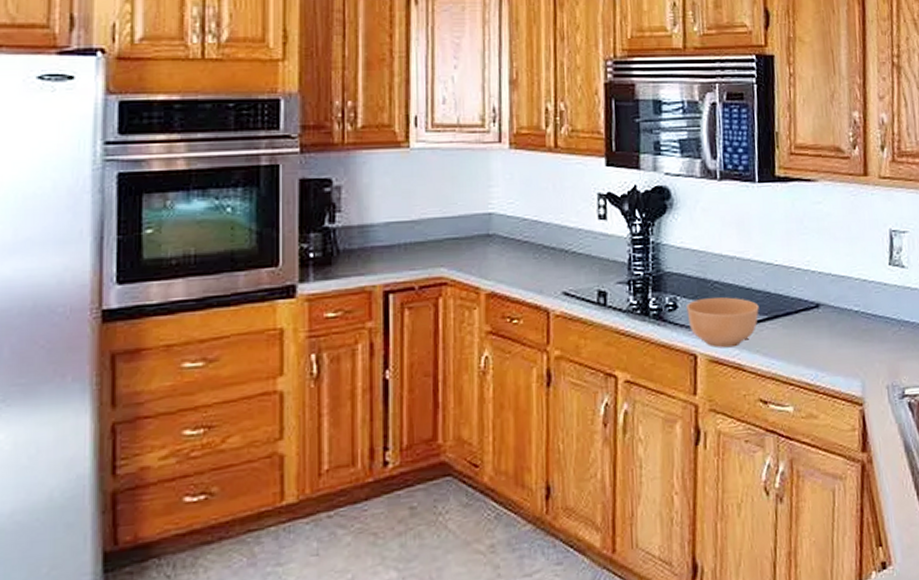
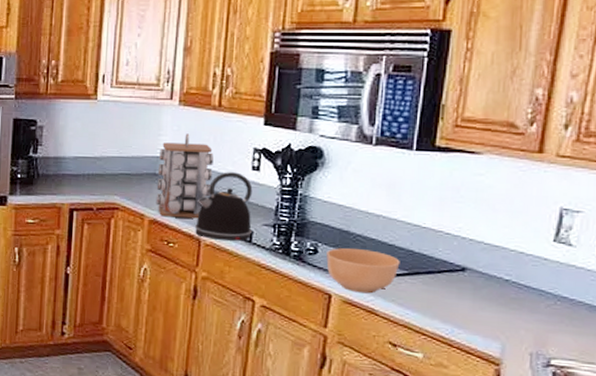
spice rack: none [491,182,556,287] -> present [156,133,214,219]
kettle: none [540,223,606,309] -> present [194,172,253,242]

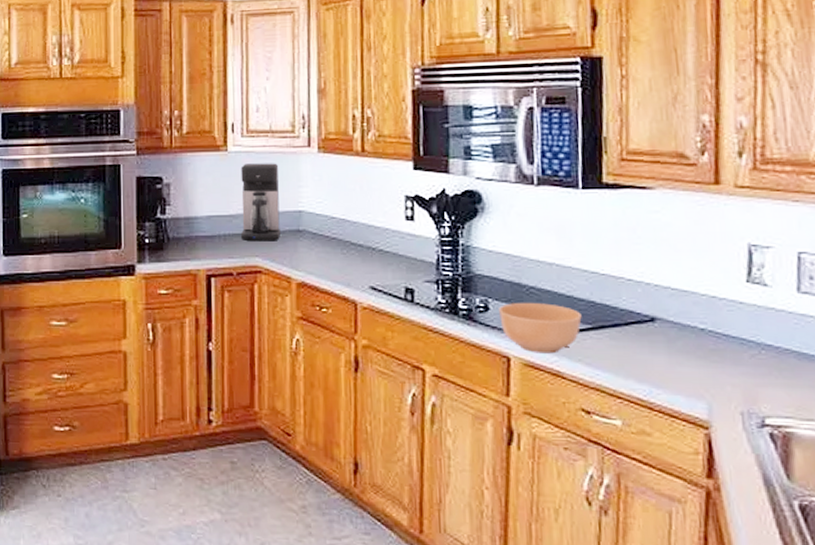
coffee maker: none [103,112,141,183] -> present [241,163,282,242]
spice rack: present [156,133,214,219] -> none [301,183,363,279]
kettle: present [194,172,253,242] -> none [348,224,413,303]

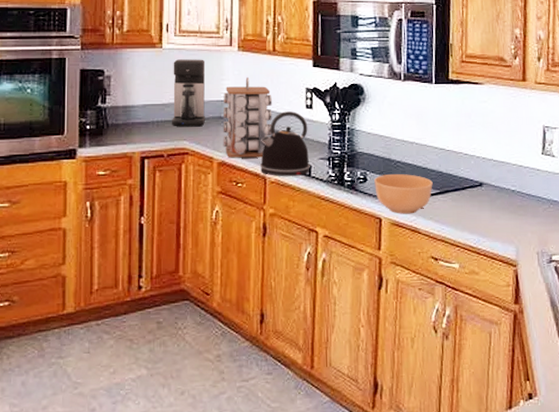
spice rack: none [301,183,363,279] -> present [223,77,272,158]
kettle: none [348,224,413,303] -> present [259,111,310,177]

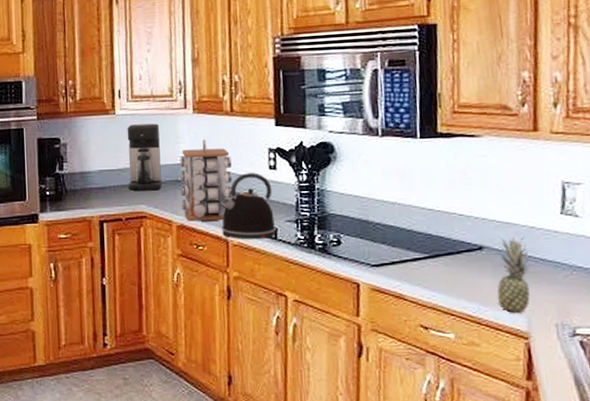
bowl: present [374,174,433,214] -> none [350,237,420,280]
fruit: none [493,174,521,243] -> present [496,236,533,313]

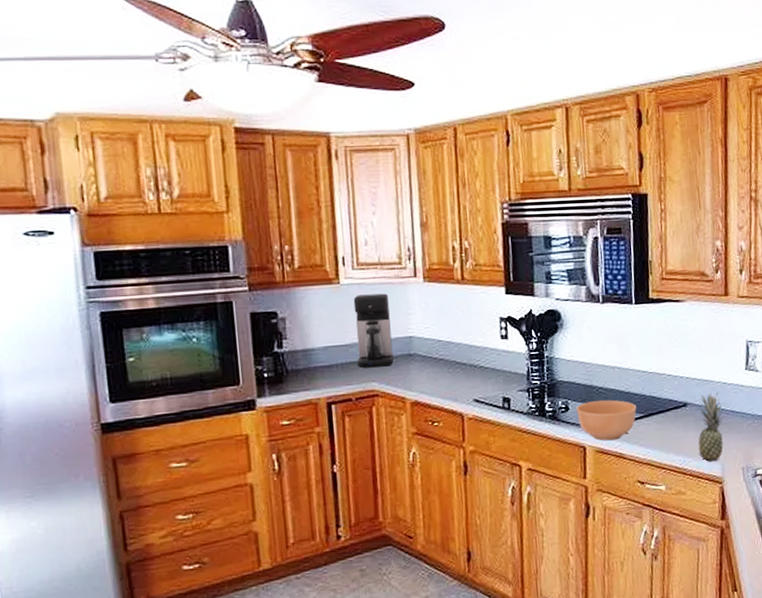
spice rack: present [180,139,233,221] -> none [411,310,466,397]
kettle: present [221,173,276,240] -> none [455,343,509,413]
bowl: none [350,237,420,280] -> present [576,399,637,442]

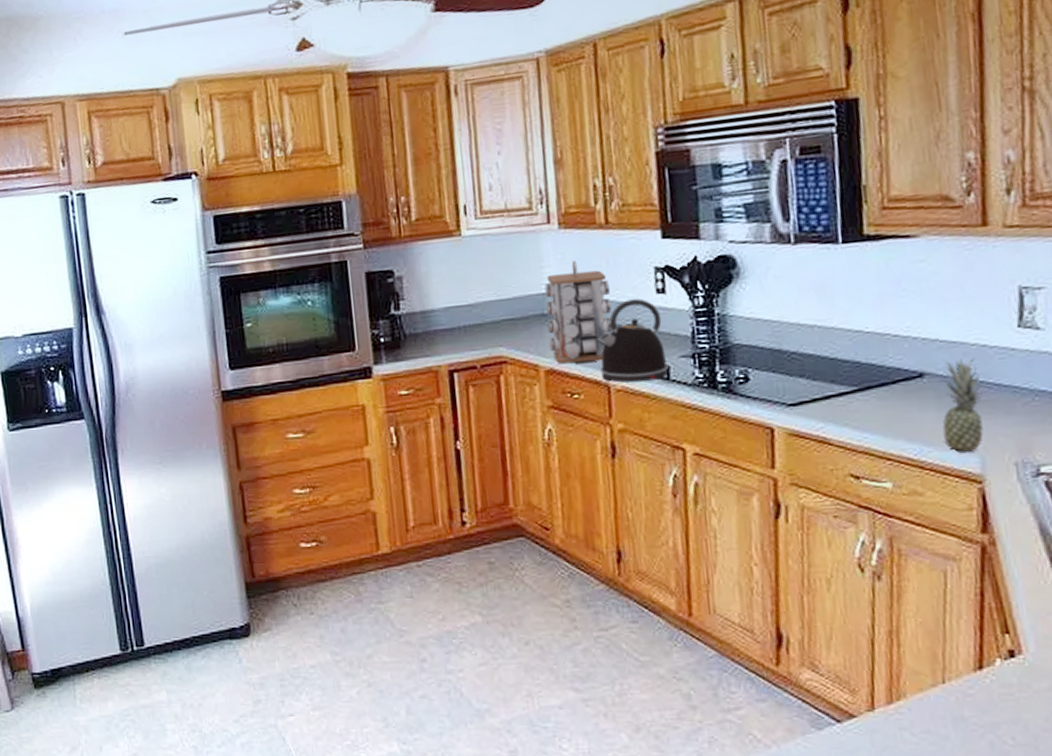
coffee maker: present [353,293,395,368] -> none [477,244,525,330]
spice rack: none [411,310,466,397] -> present [544,261,612,364]
kettle: none [455,343,509,413] -> present [599,298,668,384]
bowl: present [576,399,637,442] -> none [760,368,847,422]

